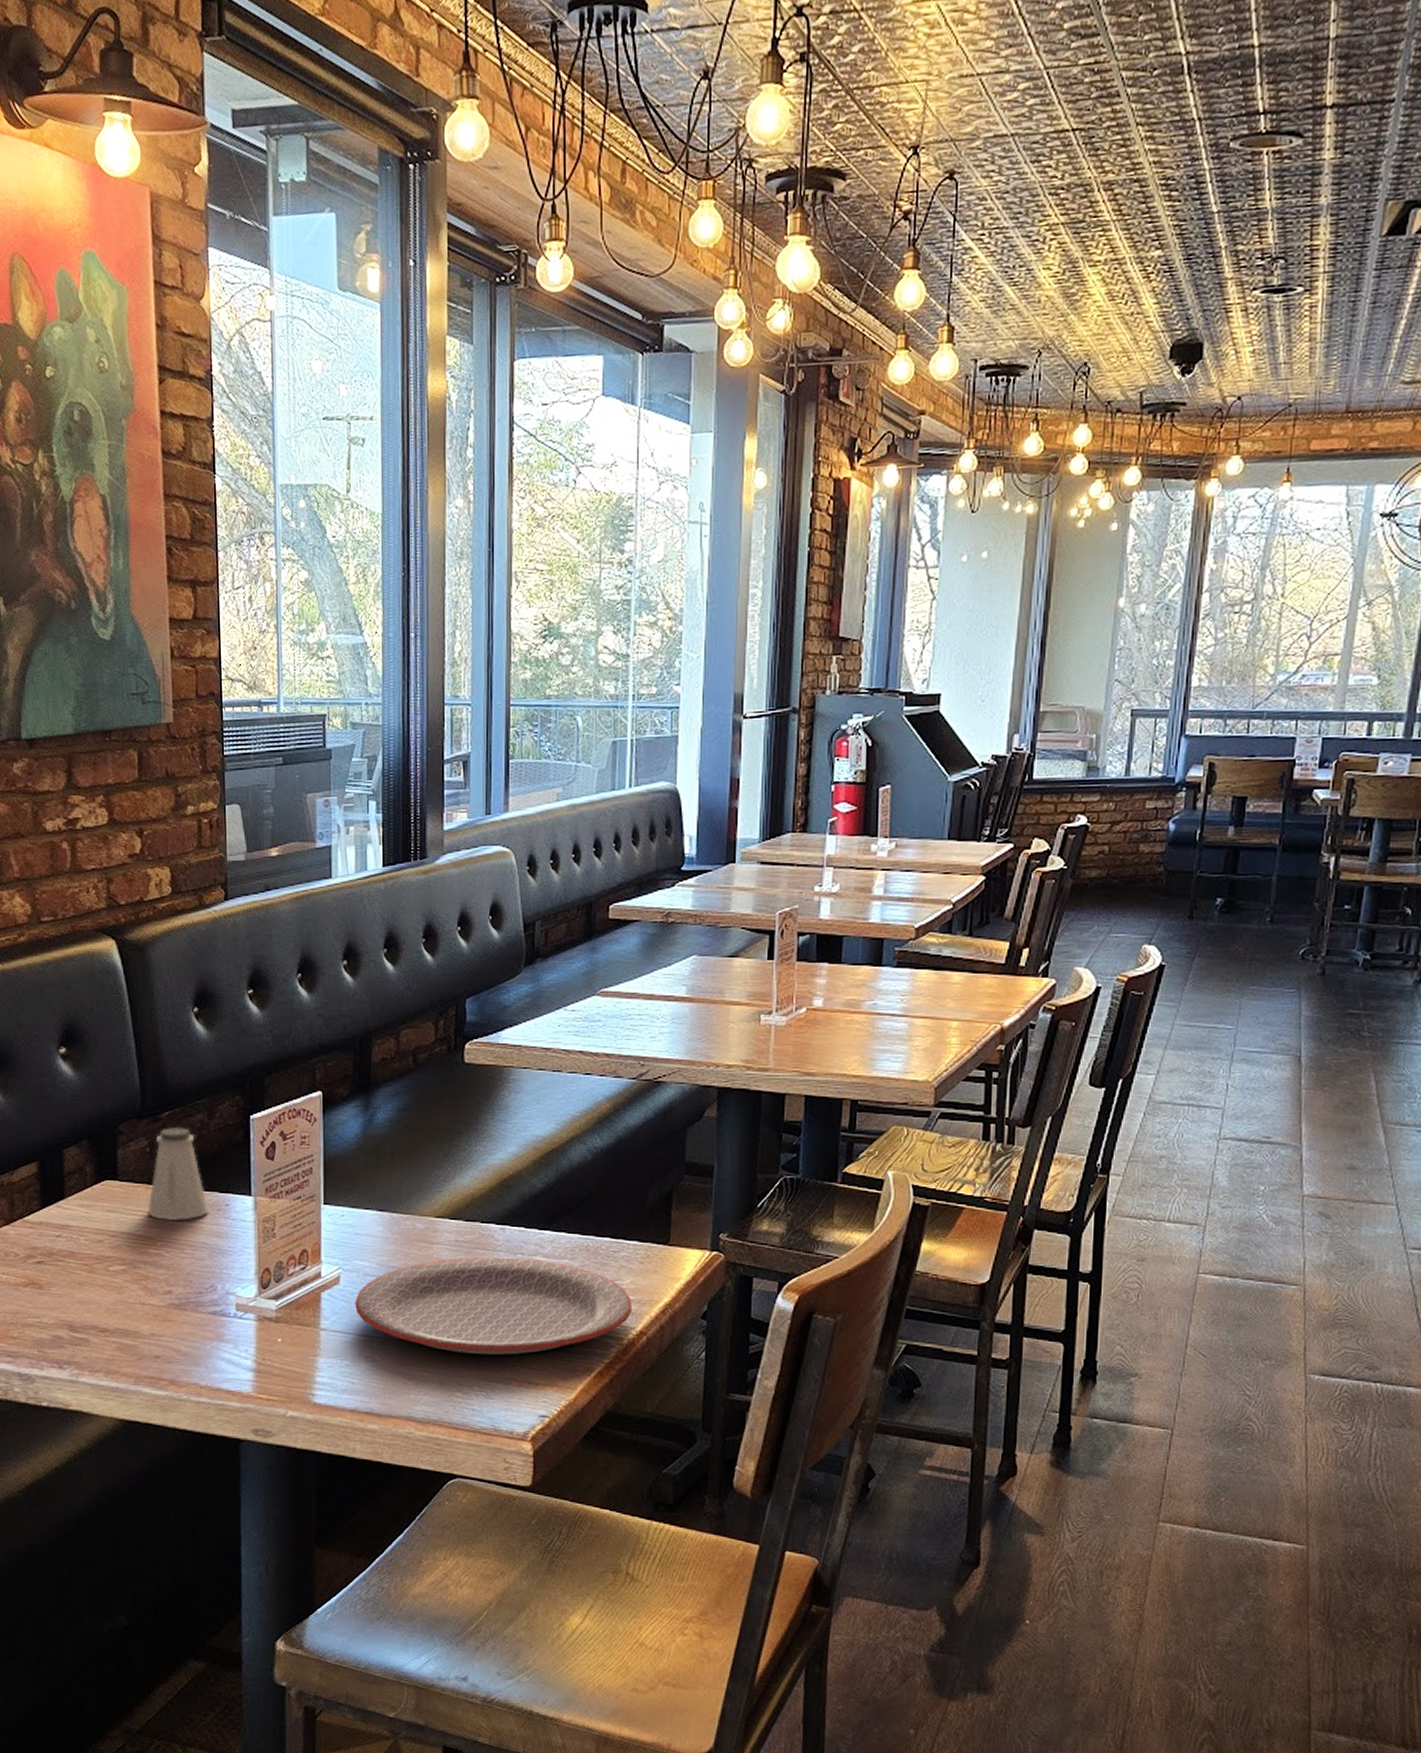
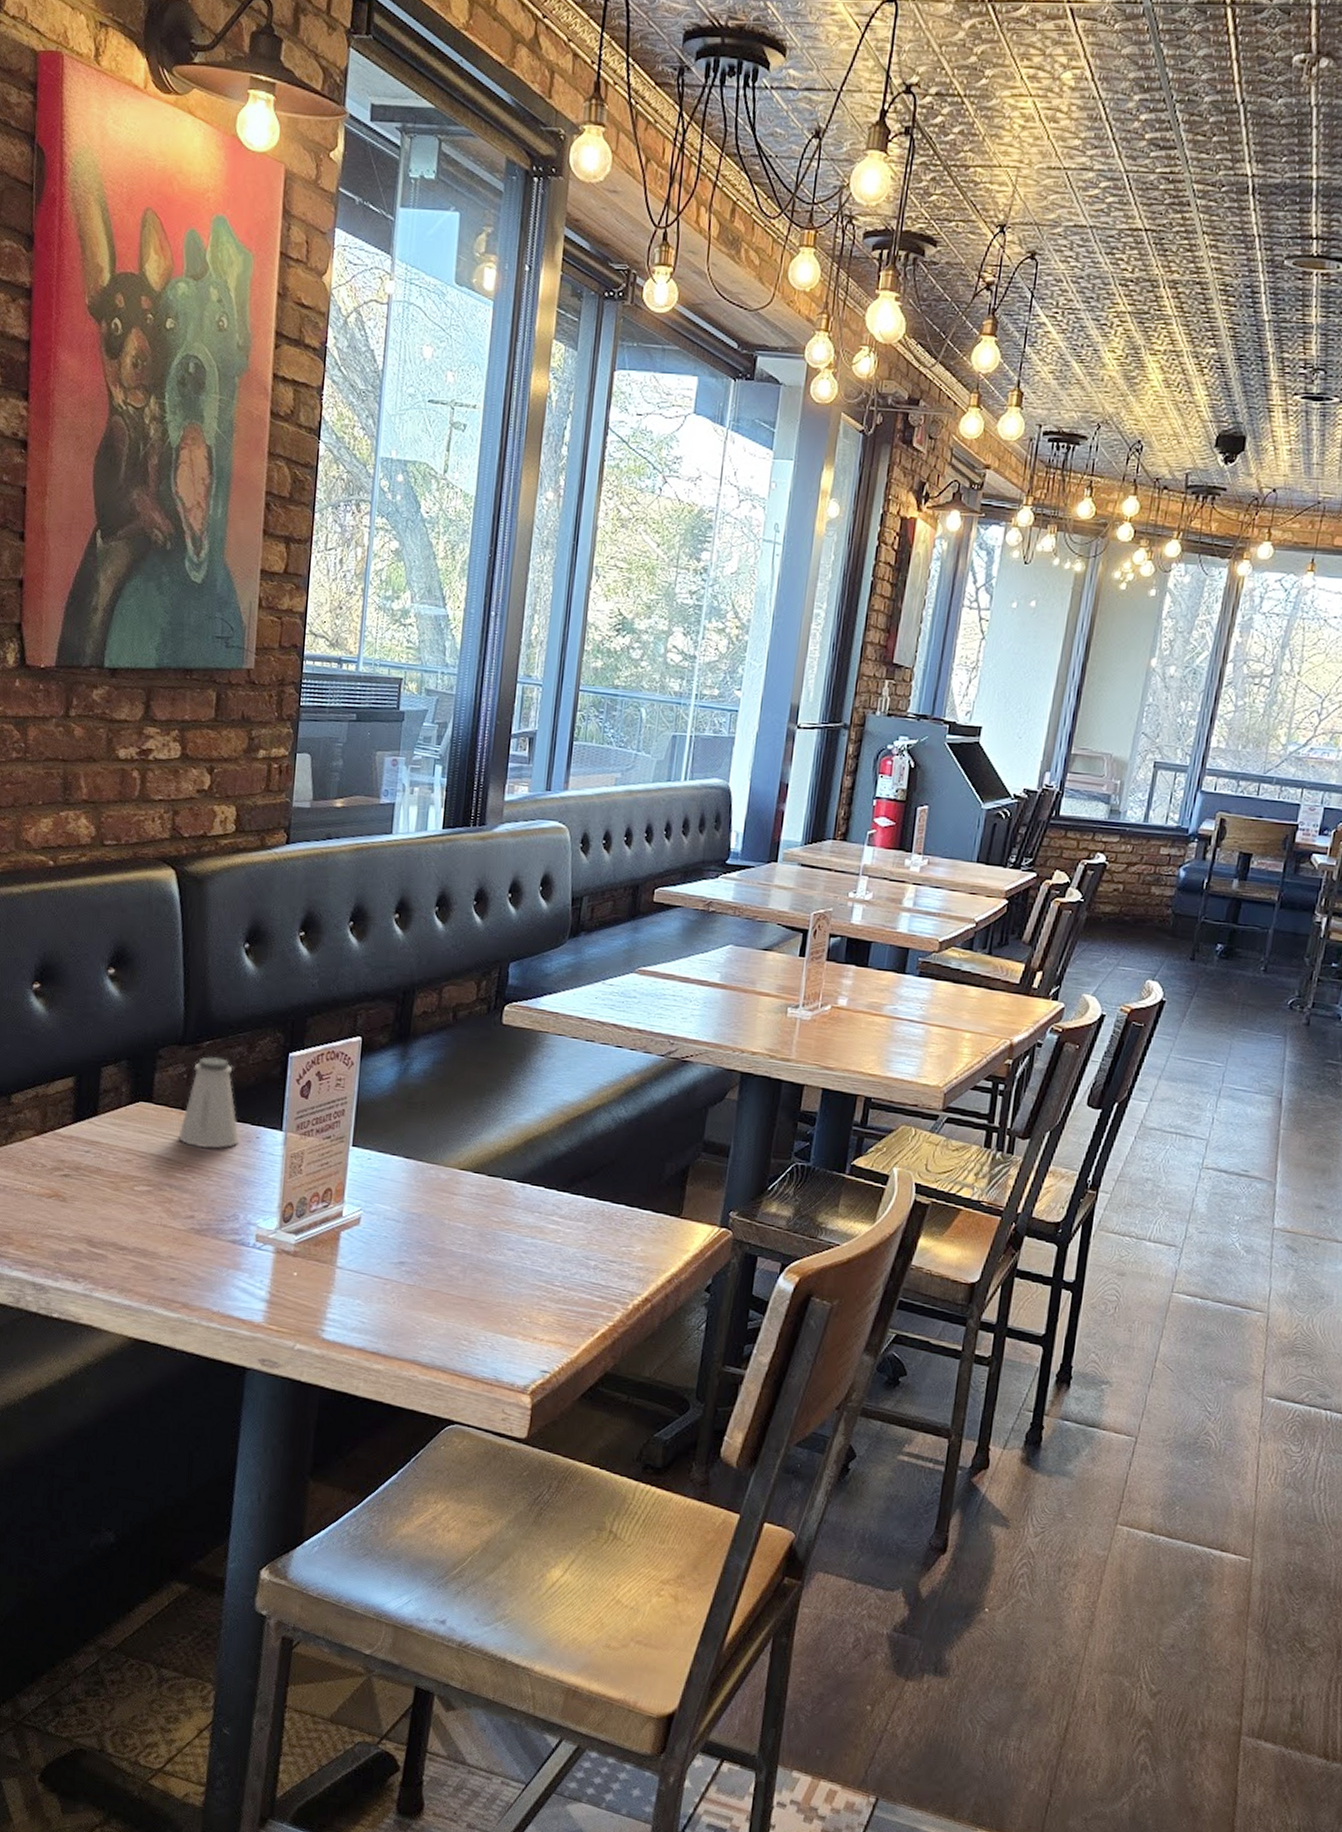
plate: present [355,1258,631,1355] -> none [372,1211,640,1310]

